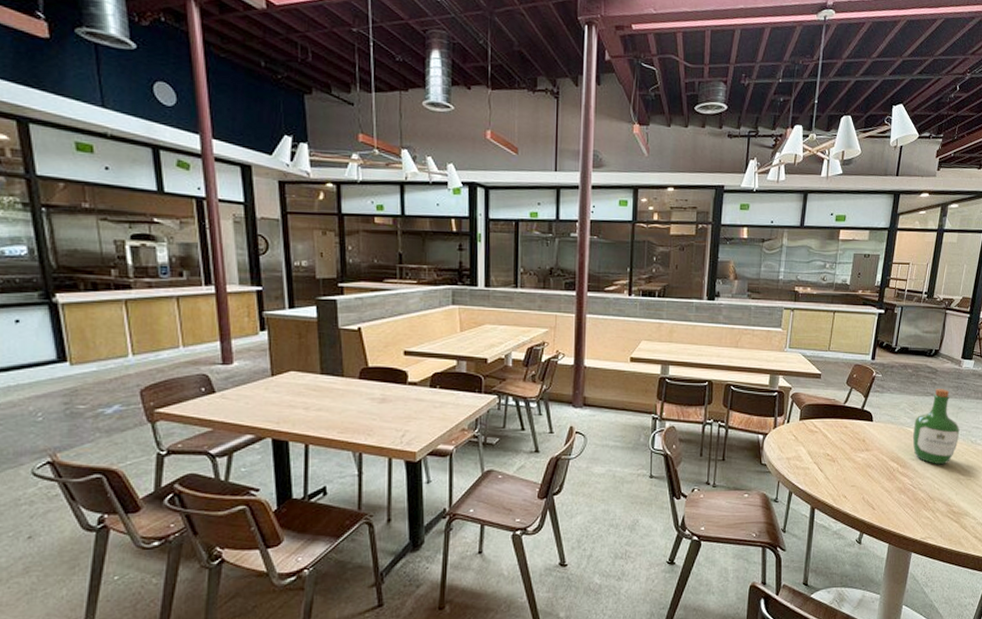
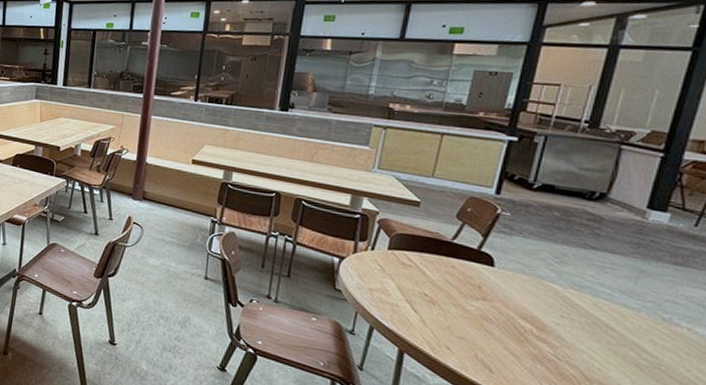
wine bottle: present [912,389,960,465] -> none [557,241,641,341]

